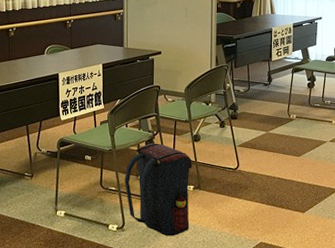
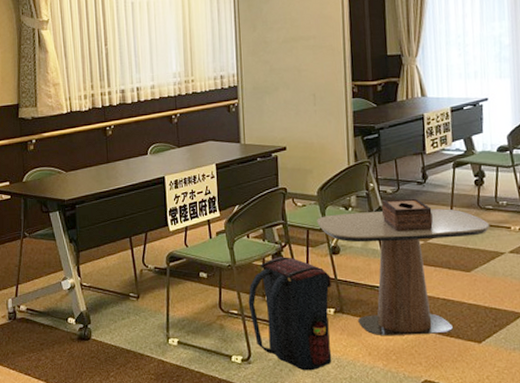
side table: none [183,106,317,207] -> present [317,208,490,335]
tissue box: none [235,97,274,124] -> present [382,198,433,232]

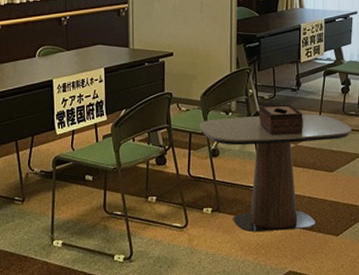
satchel: present [248,257,332,371] -> none [132,159,210,267]

